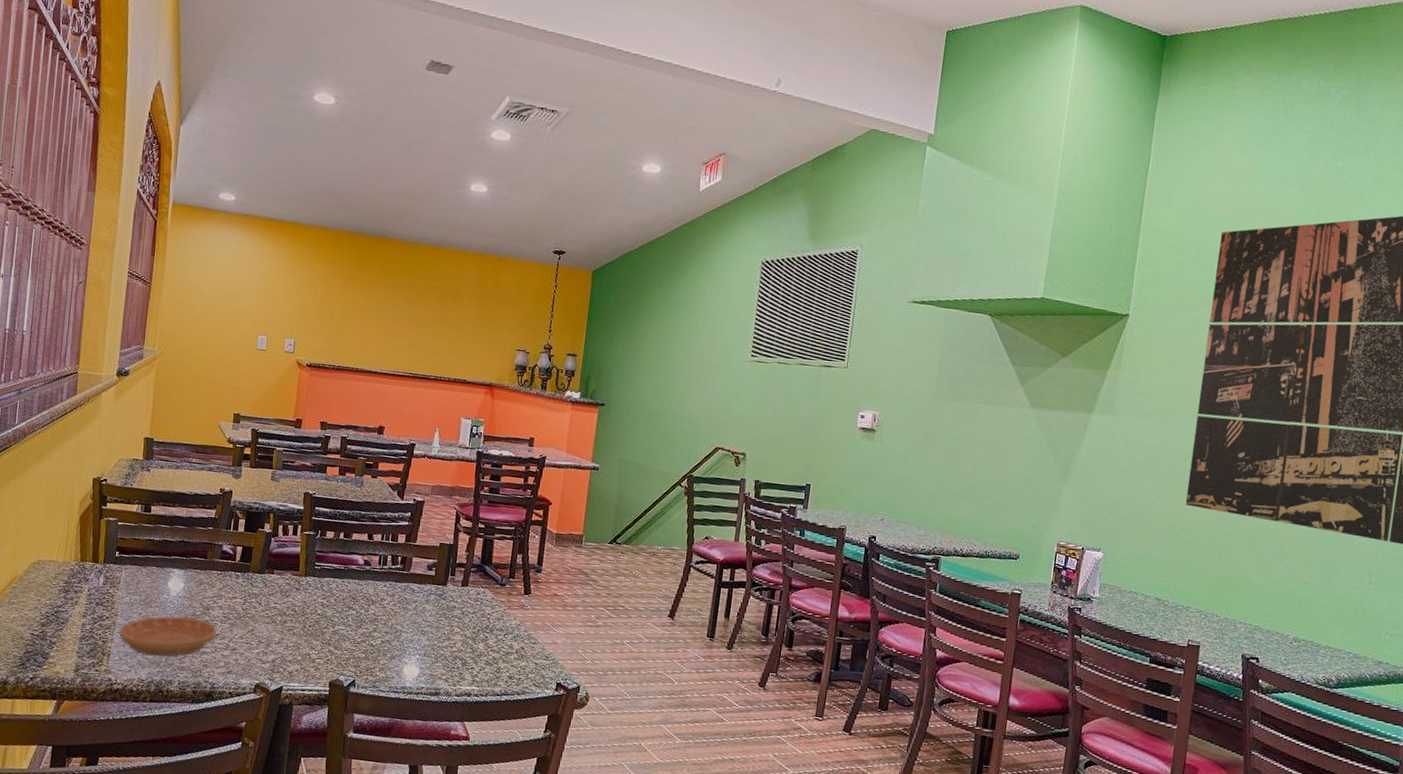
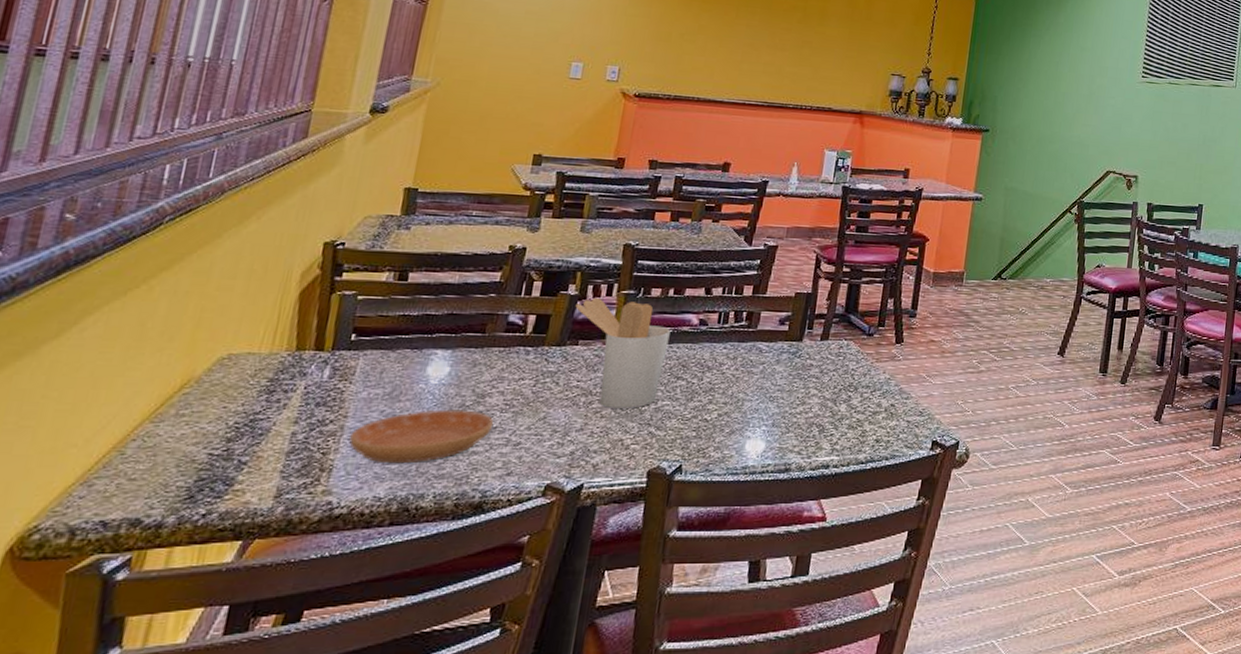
utensil holder: none [270,535,342,630] -> present [575,297,671,409]

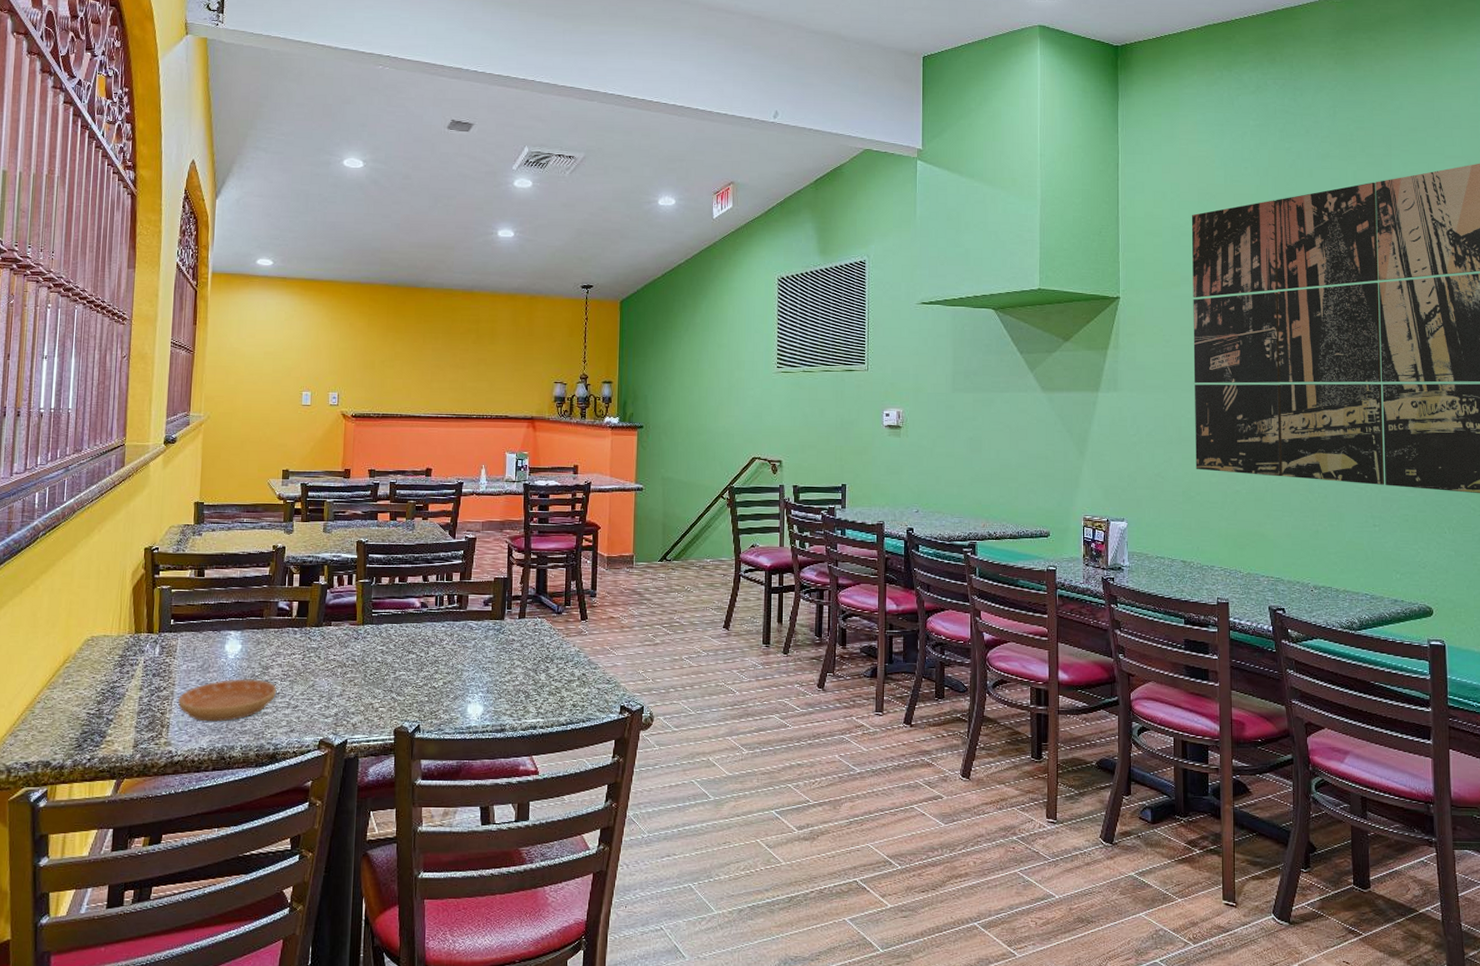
utensil holder: present [575,297,671,409] -> none [326,586,399,678]

